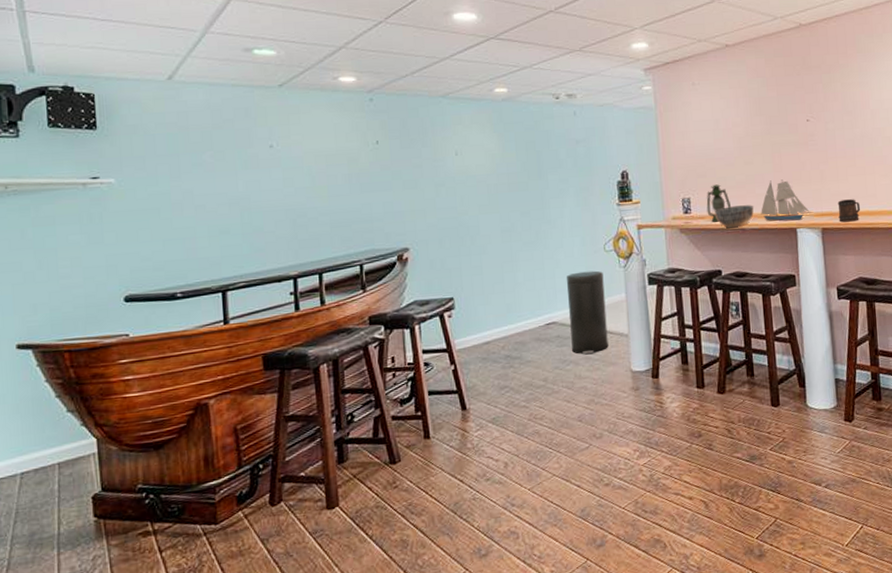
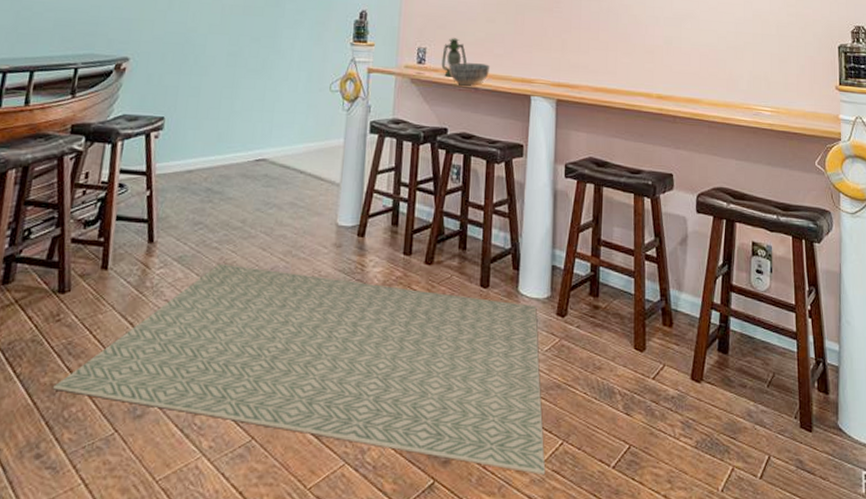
rug: none [403,415,850,555] -> present [52,264,546,476]
pedal bin: present [566,270,609,354] -> none [278,109,325,199]
model ship: present [761,179,811,221] -> none [496,42,548,87]
beer mug: present [837,199,861,223] -> none [575,73,599,97]

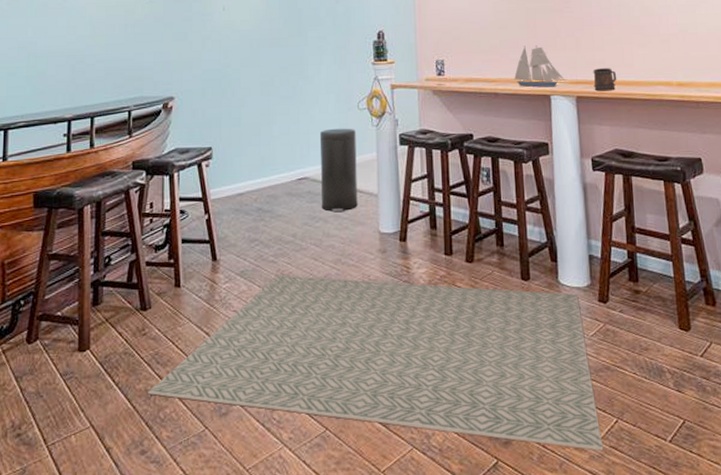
pedal bin: none [278,109,325,199] -> present [319,128,358,212]
lantern: present [441,38,467,77] -> none [460,48,484,85]
bowl: present [448,62,491,86] -> none [467,69,508,92]
model ship: none [496,42,548,87] -> present [514,45,566,87]
beer mug: none [575,73,599,97] -> present [593,68,617,92]

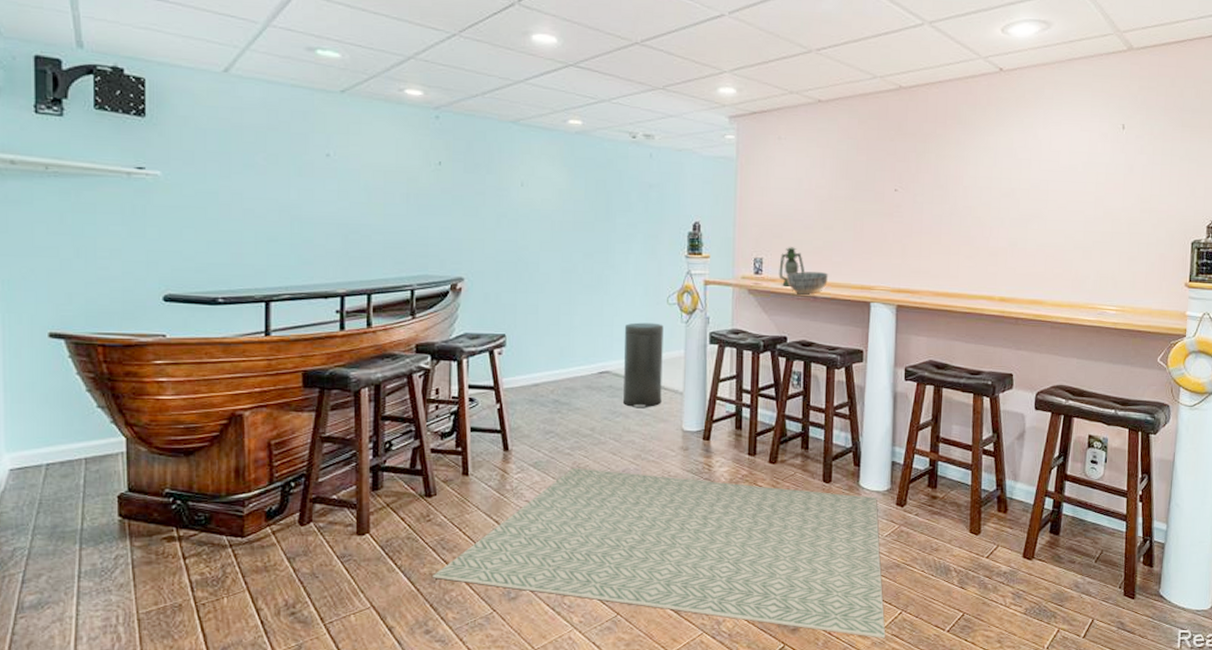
lantern: none [460,48,484,85] -> present [779,247,804,286]
bowl: none [467,69,508,92] -> present [786,272,829,295]
model ship: present [514,45,566,87] -> none [835,249,888,294]
beer mug: present [593,68,617,92] -> none [915,278,940,302]

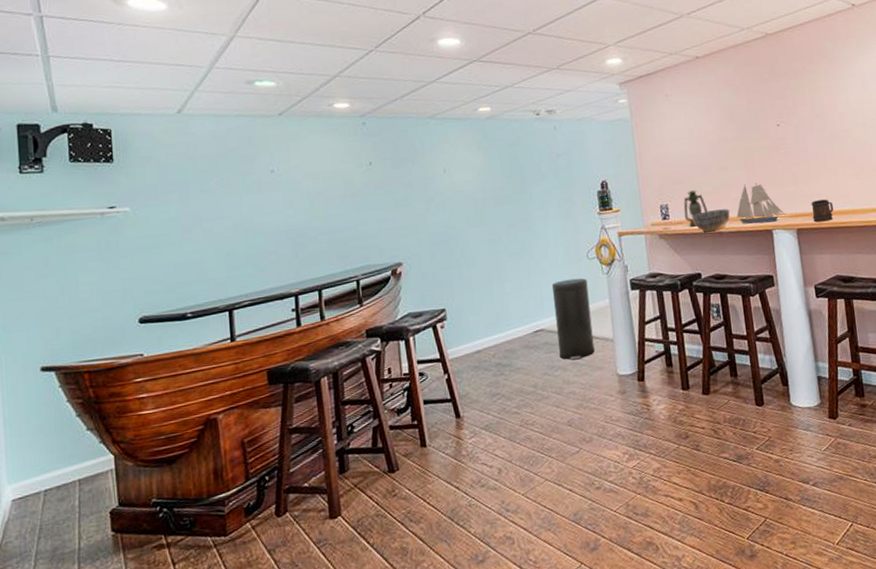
rug: present [431,468,886,639] -> none [402,413,842,554]
model ship: none [835,249,888,294] -> present [736,183,786,224]
beer mug: none [915,278,940,302] -> present [811,199,834,223]

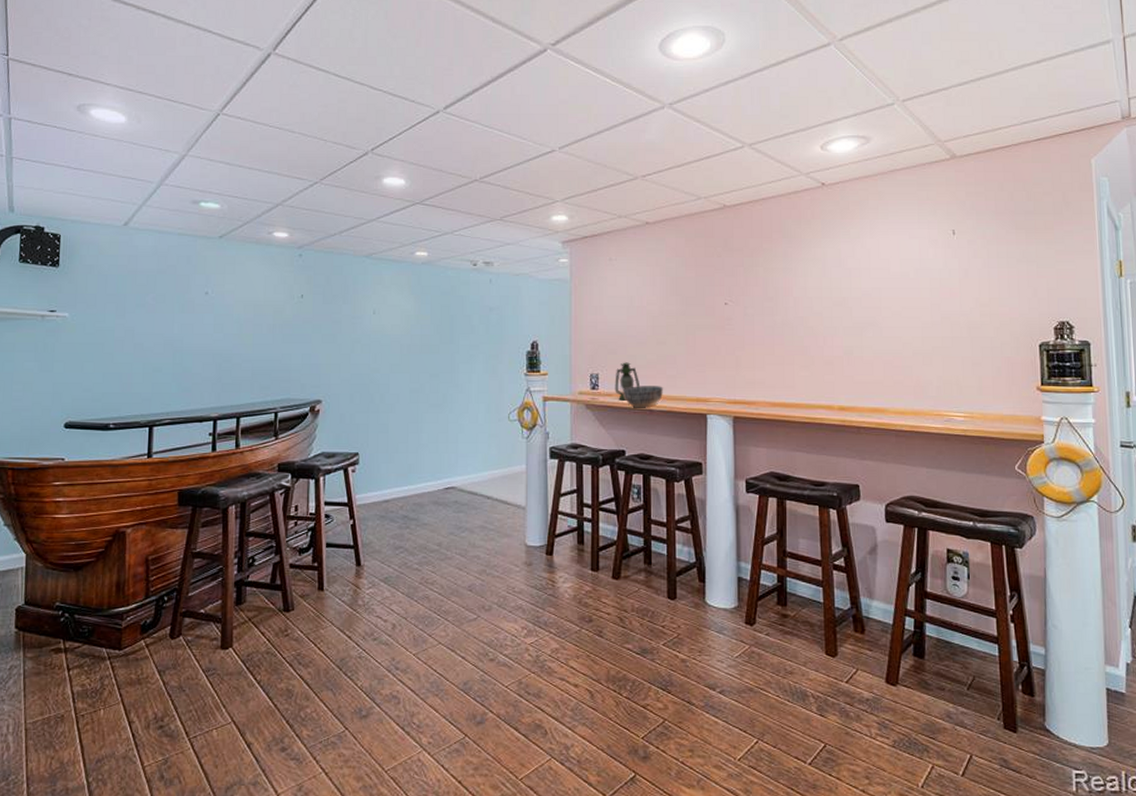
pedal bin: present [551,278,595,360] -> none [468,439,505,522]
model ship: present [736,183,786,224] -> none [670,362,724,406]
beer mug: present [811,199,834,223] -> none [752,389,777,412]

